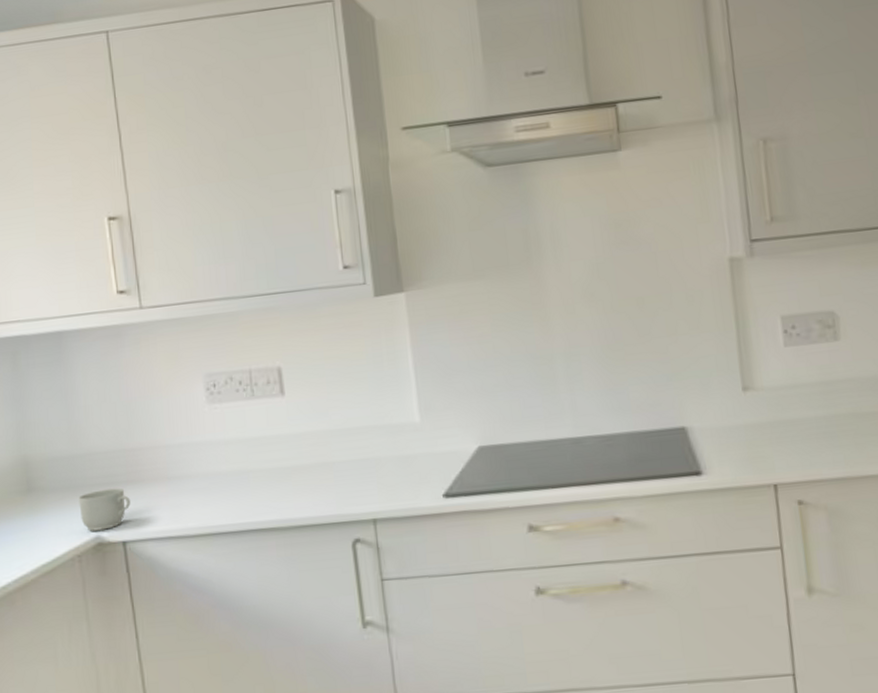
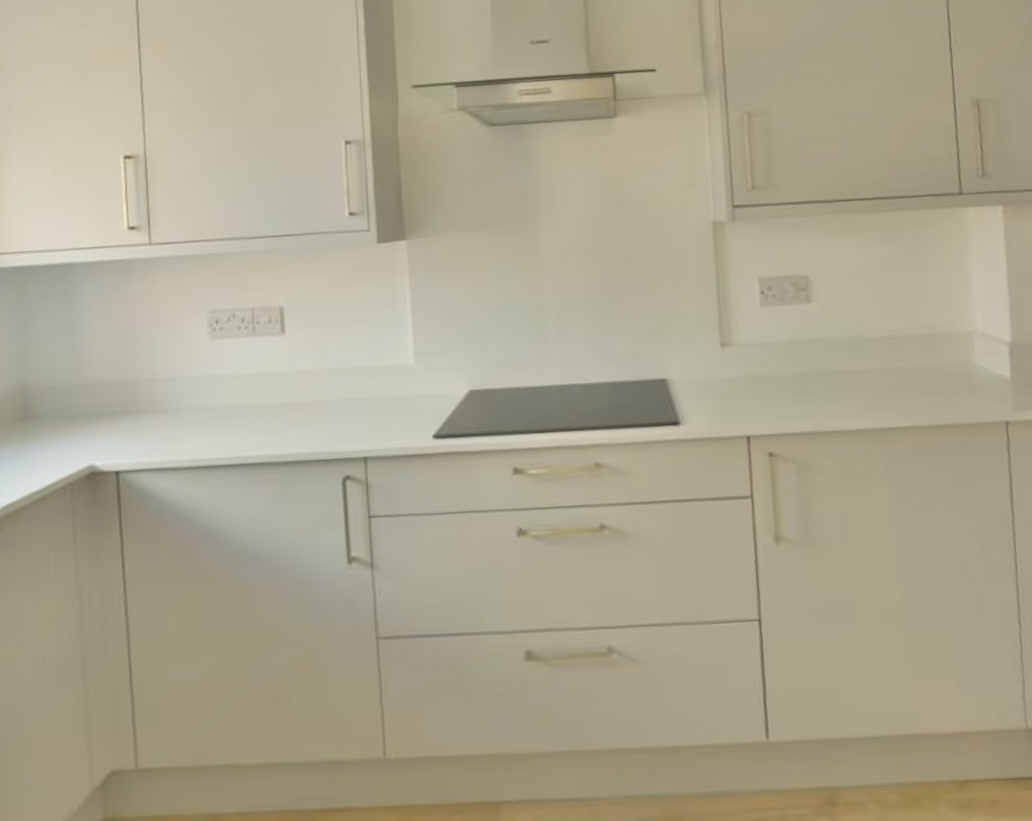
mug: present [78,487,131,531] -> none [75,418,127,460]

